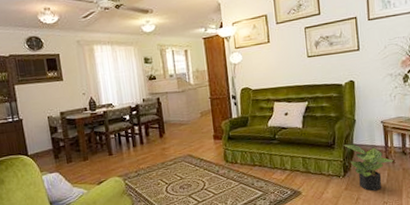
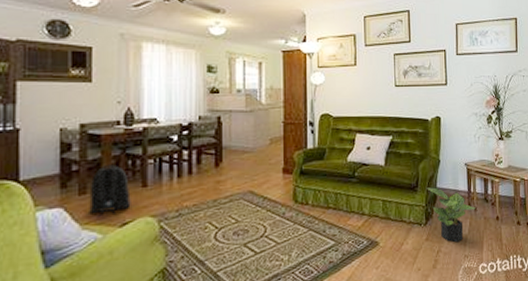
backpack: none [74,140,103,178] -> present [89,165,131,217]

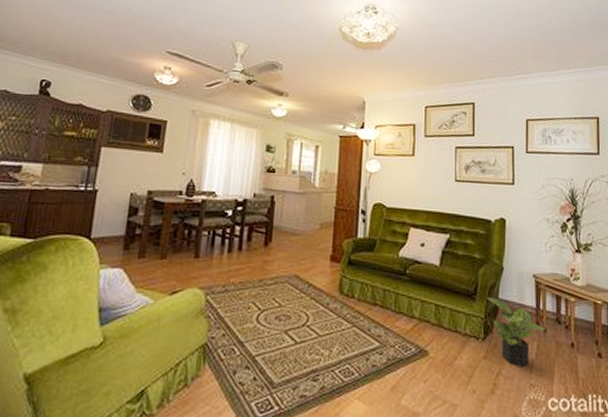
backpack: present [89,165,131,217] -> none [145,232,184,282]

